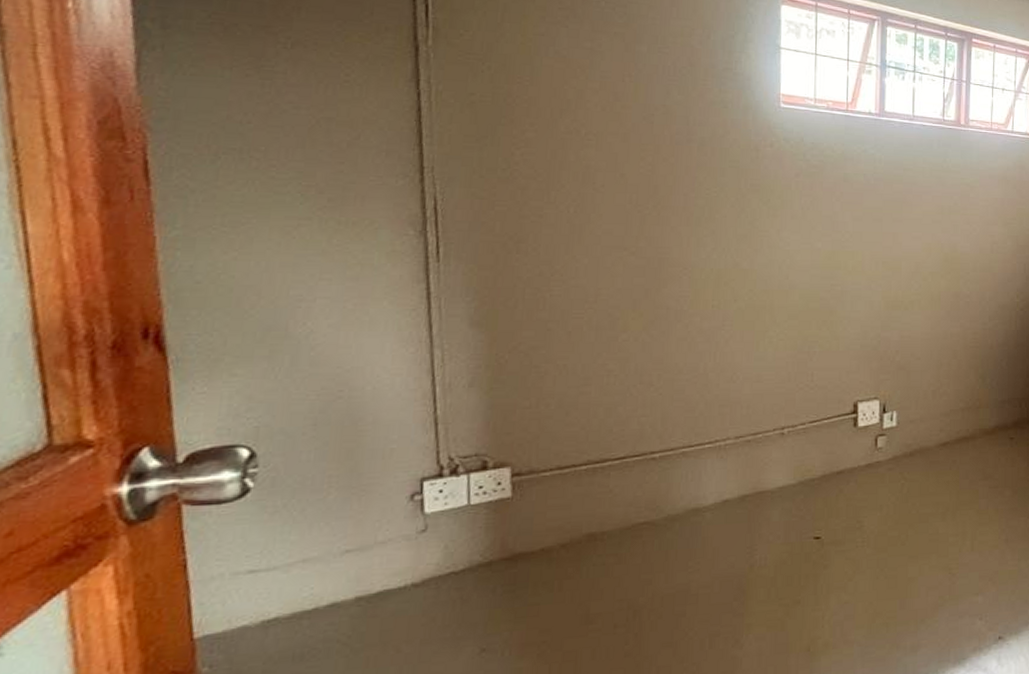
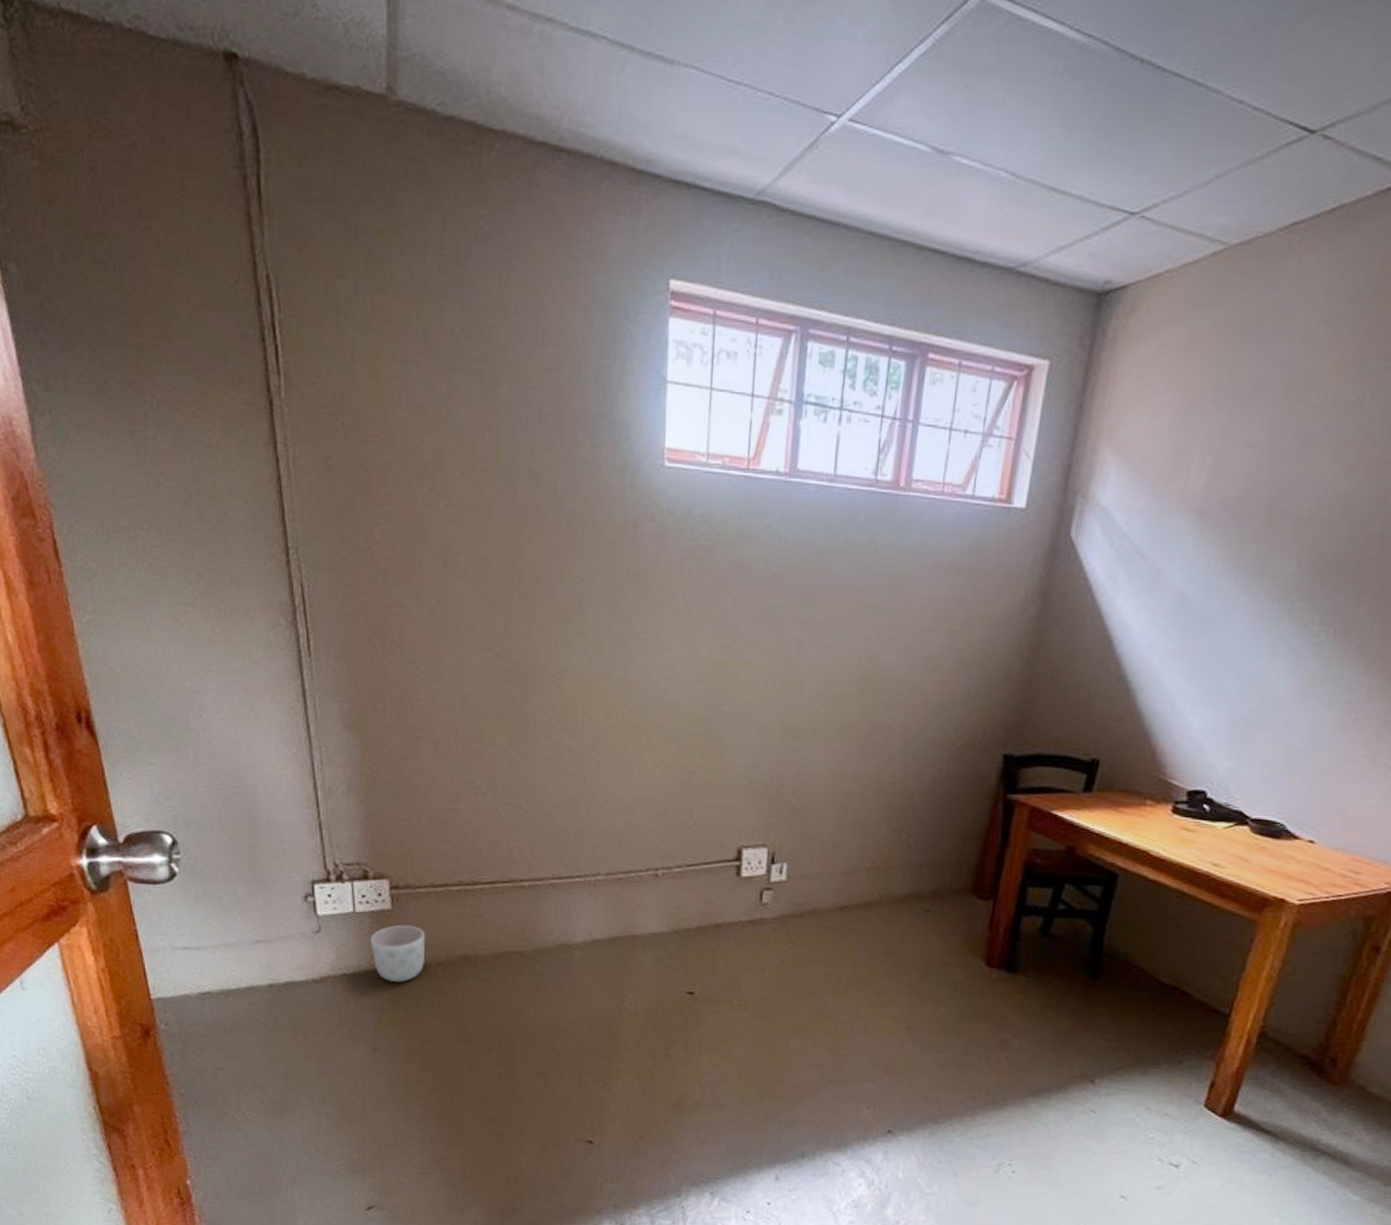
planter: none [485,510,548,572] -> present [370,924,425,982]

